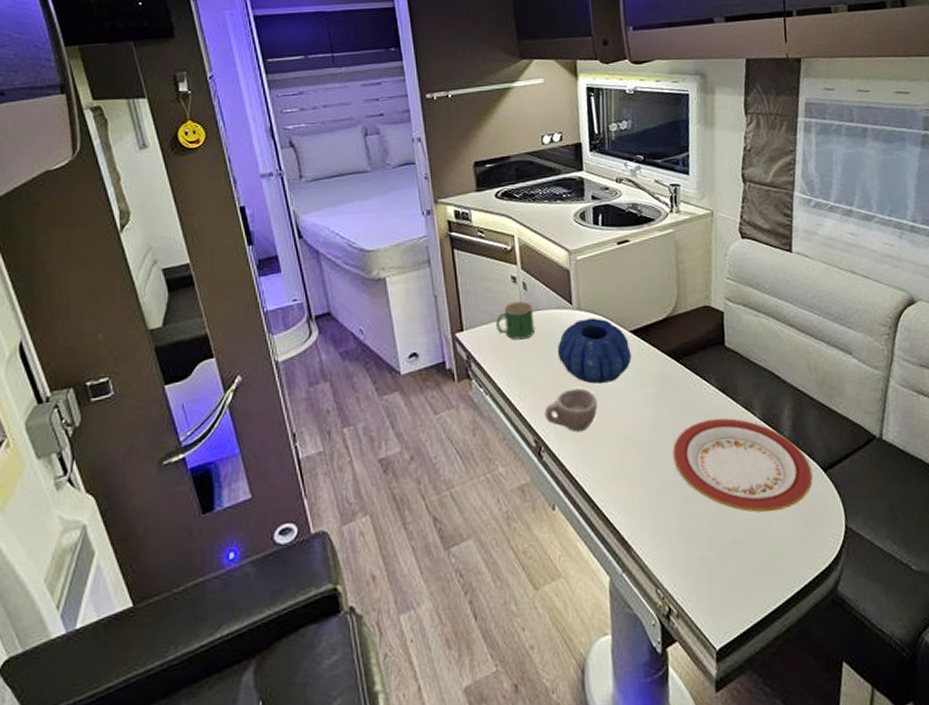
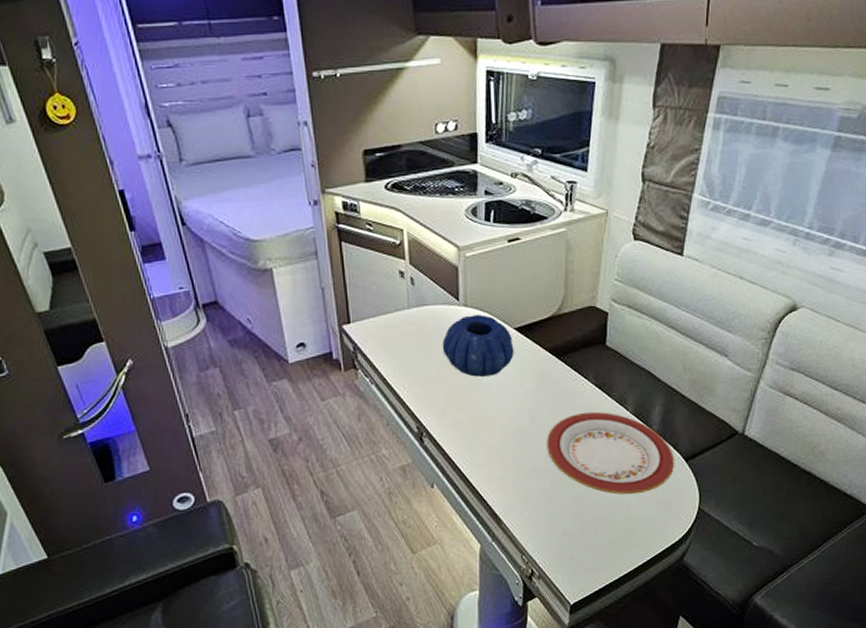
mug: present [496,300,535,340] -> none [383,295,420,334]
cup: present [544,388,598,433] -> none [427,380,479,421]

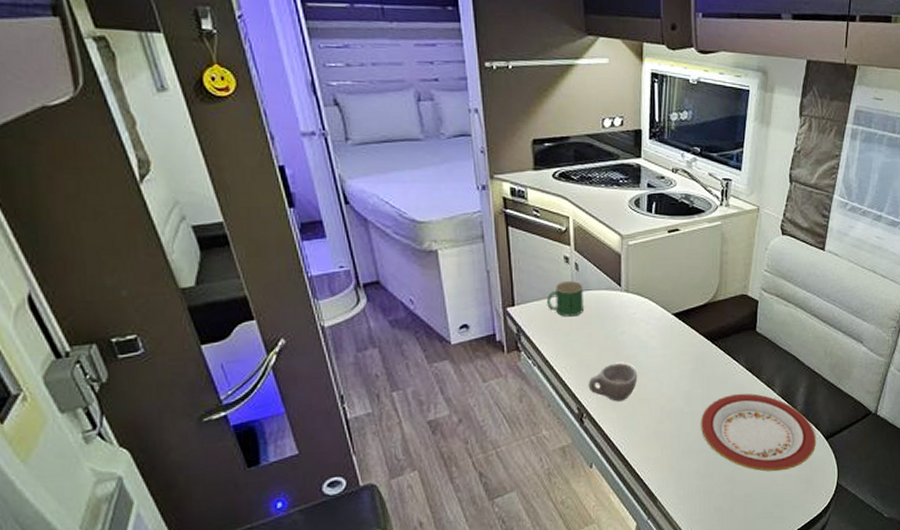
mug: none [383,295,420,334] -> present [547,280,583,317]
cup: none [427,380,479,421] -> present [588,363,638,402]
decorative bowl: present [442,314,514,377] -> none [604,300,672,360]

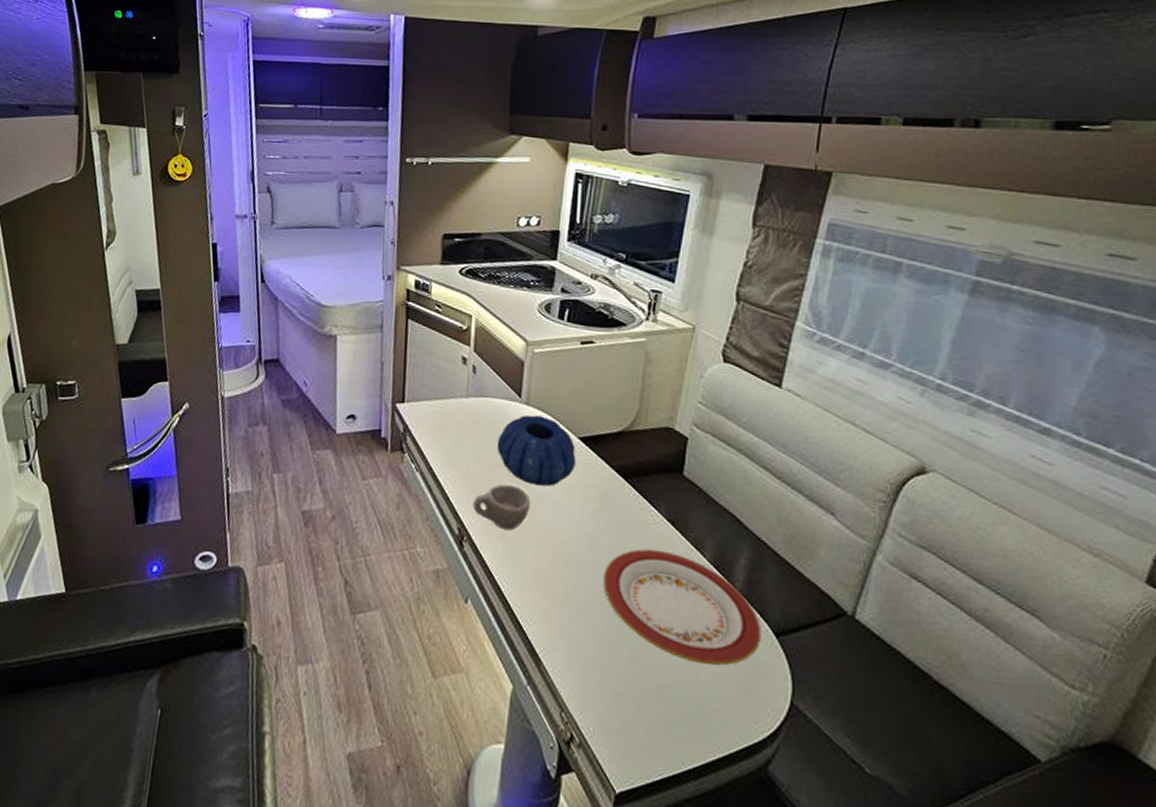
mug: present [547,280,583,317] -> none [438,382,479,424]
decorative bowl: none [604,300,672,360] -> present [496,415,576,487]

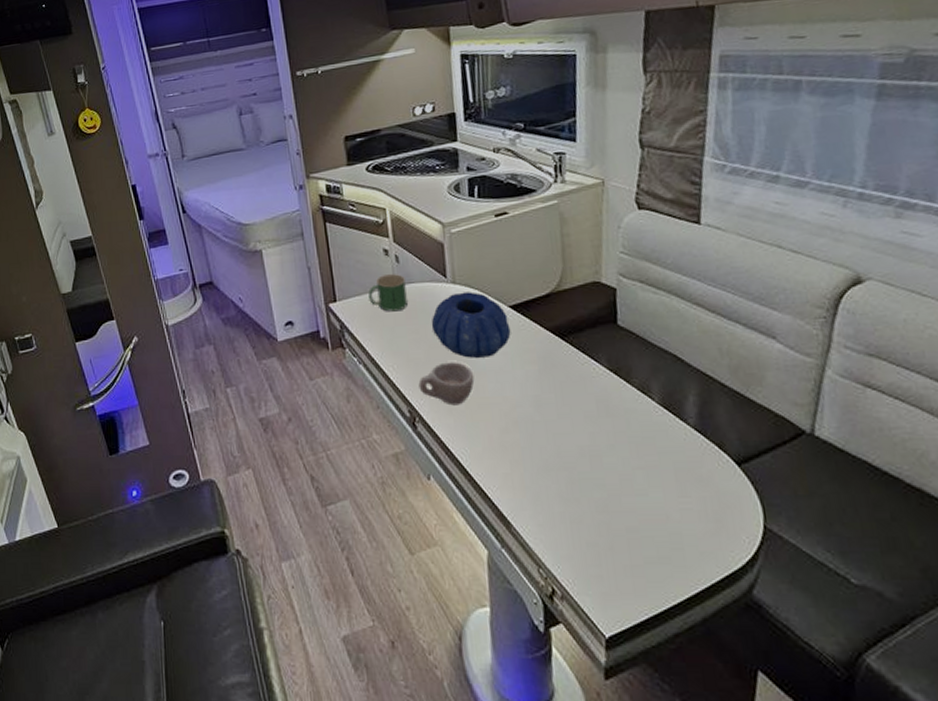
mug: none [438,382,479,424] -> present [368,273,408,312]
plate: present [603,549,762,666] -> none [557,400,724,503]

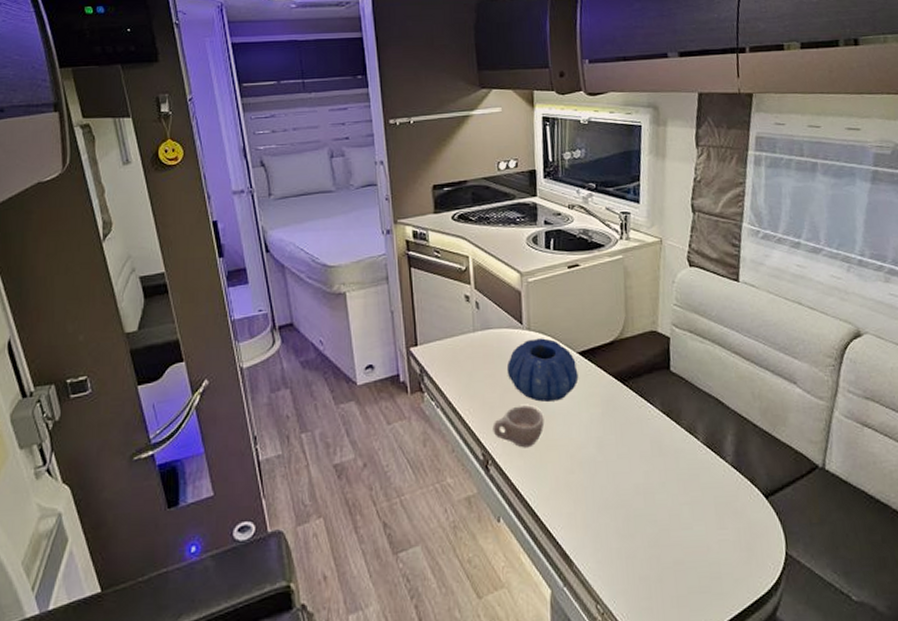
mug: present [368,273,408,312] -> none [449,319,485,357]

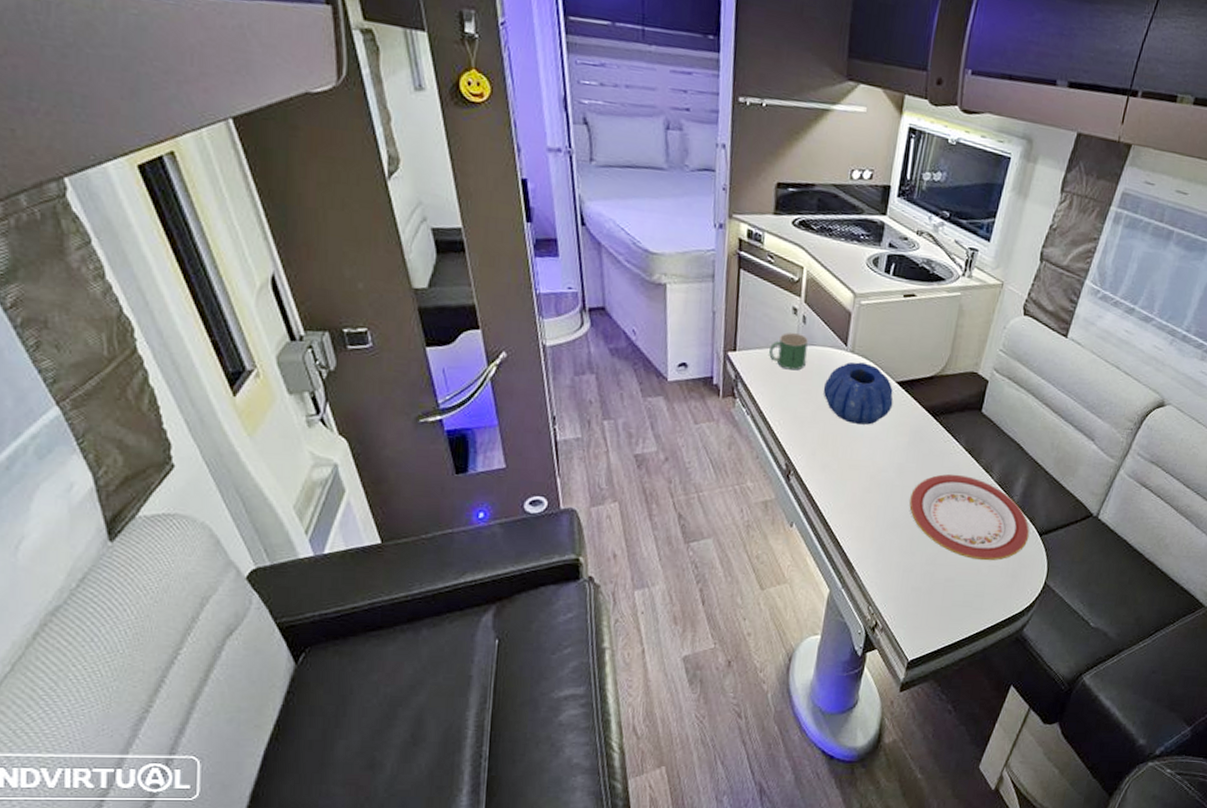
mug: none [449,319,485,357] -> present [769,332,808,371]
cup: present [492,405,545,448] -> none [799,424,852,464]
plate: none [616,440,755,535] -> present [909,474,1030,561]

